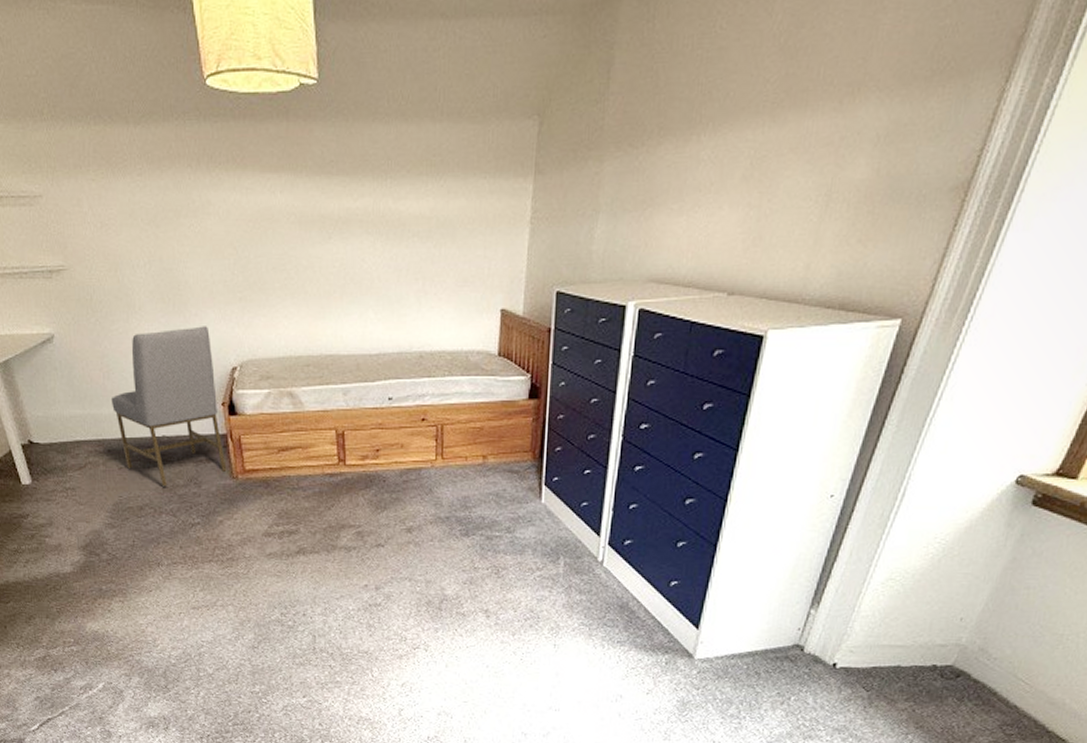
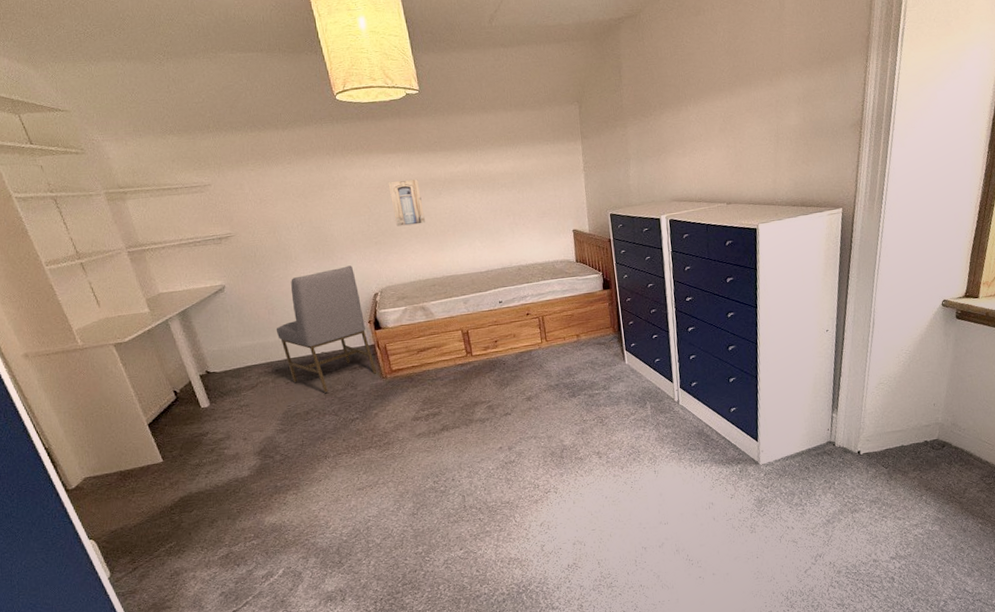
wall art: none [263,214,306,279] -> present [388,179,425,227]

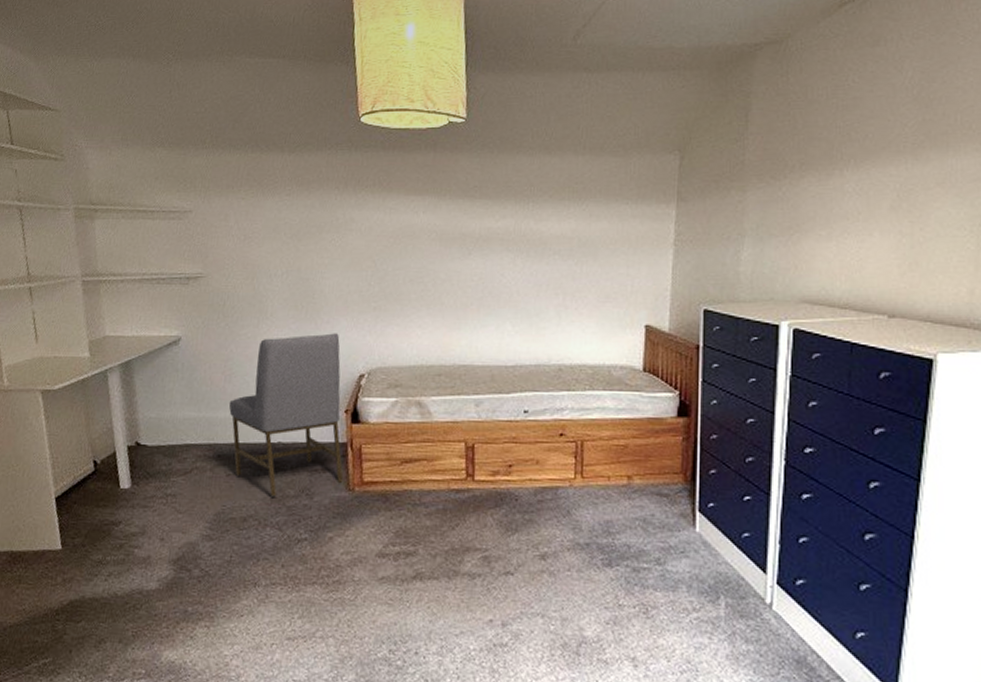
wall art: present [388,179,425,227] -> none [404,232,444,291]

